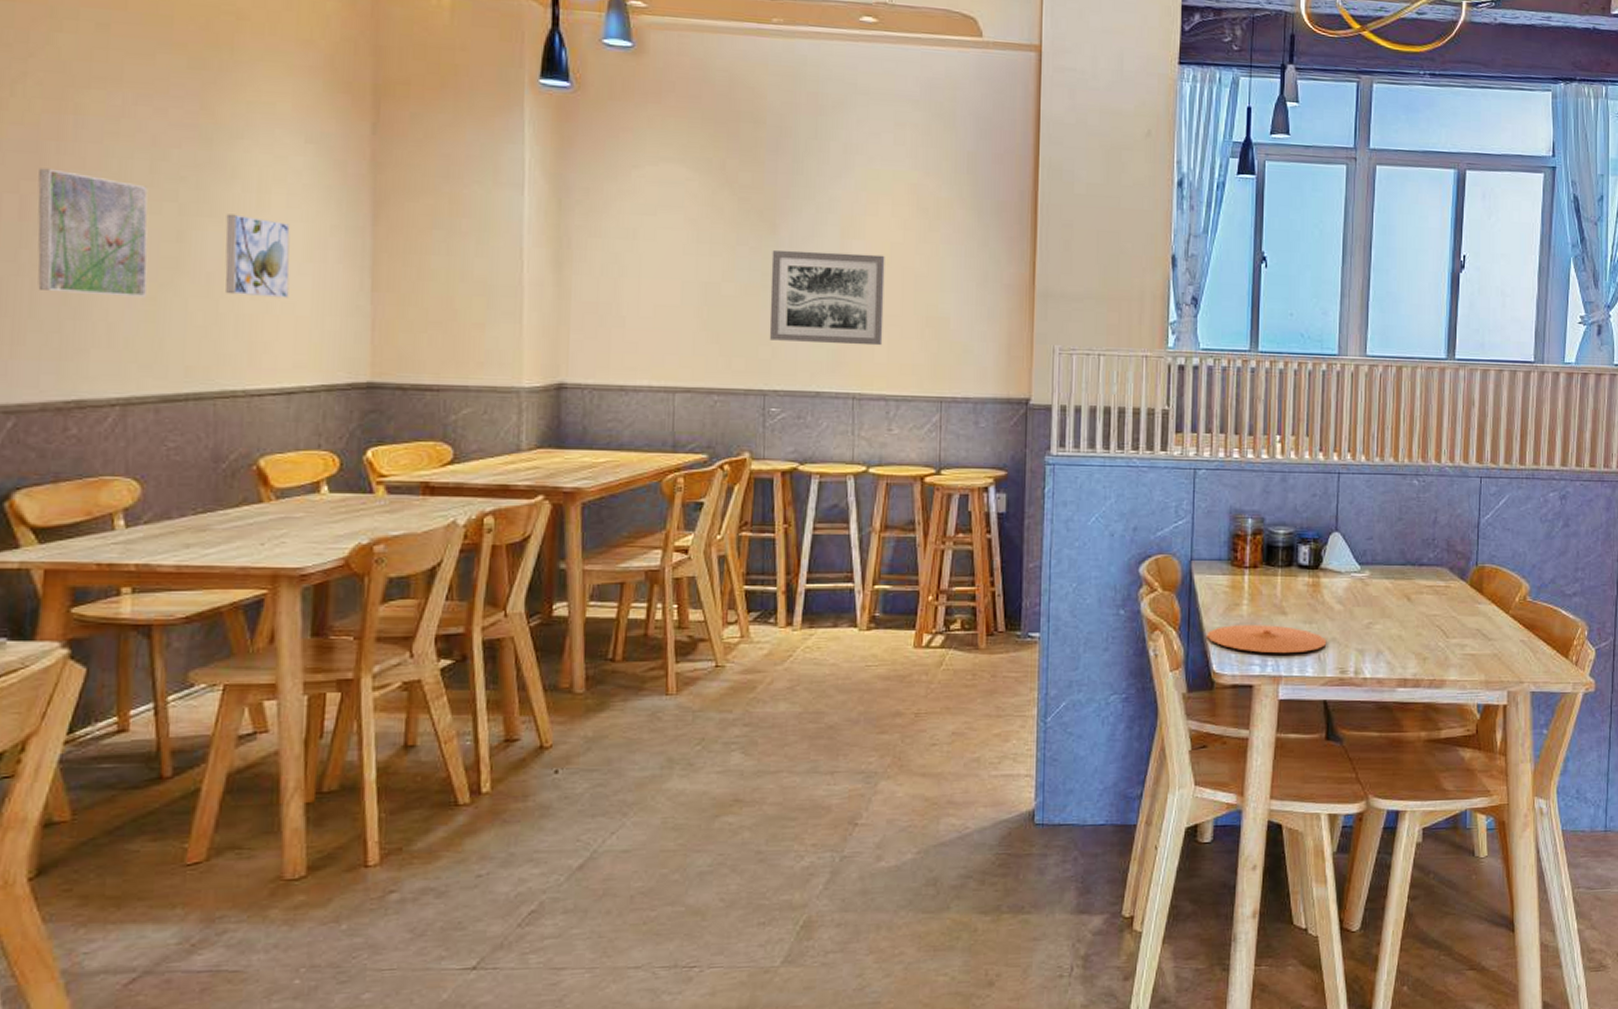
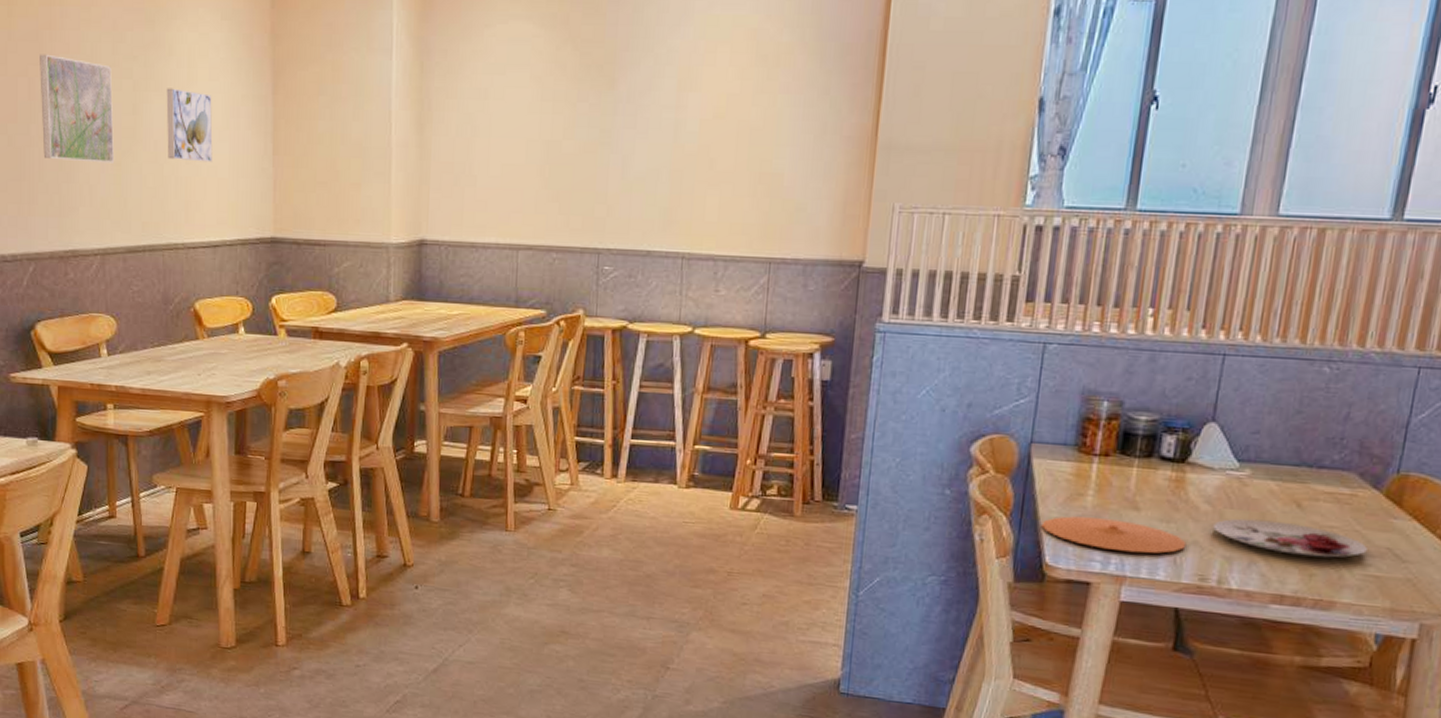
wall art: present [769,249,885,346] -> none [604,105,721,204]
plate: none [1346,614,1463,642] -> present [1213,518,1367,558]

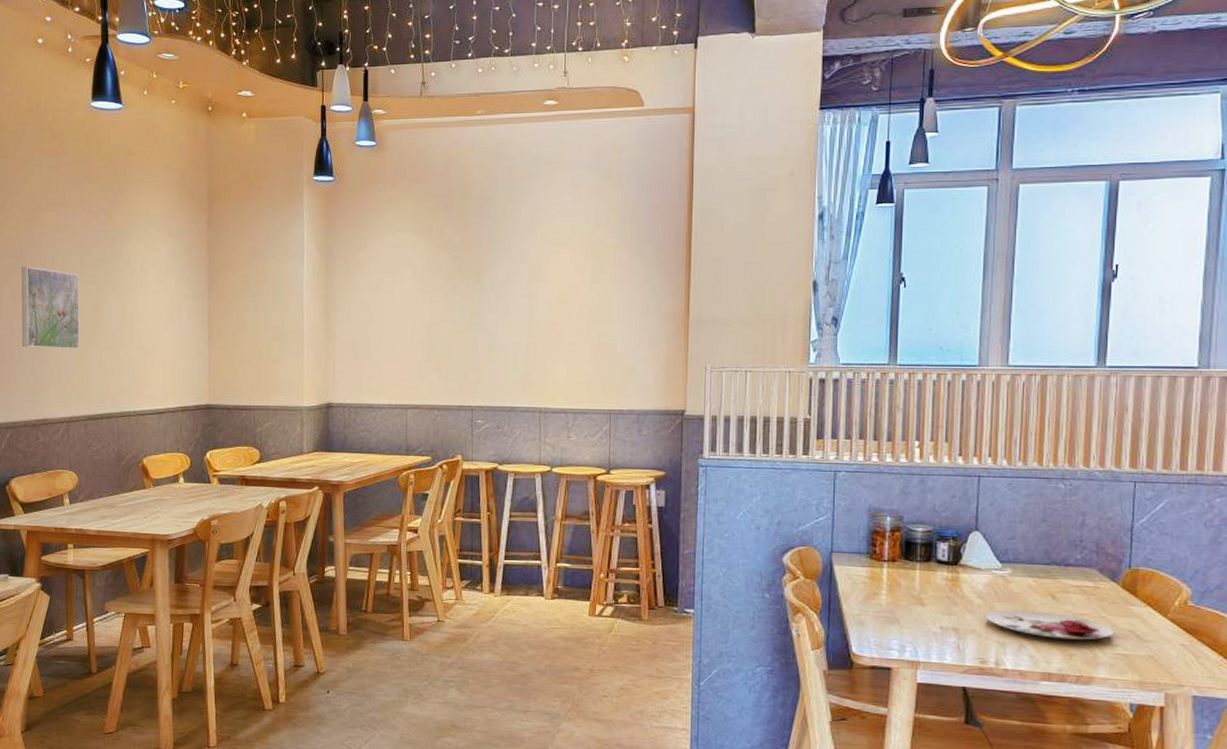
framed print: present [166,88,213,162] -> none [122,290,160,347]
plate: present [1041,516,1187,554] -> none [846,612,966,642]

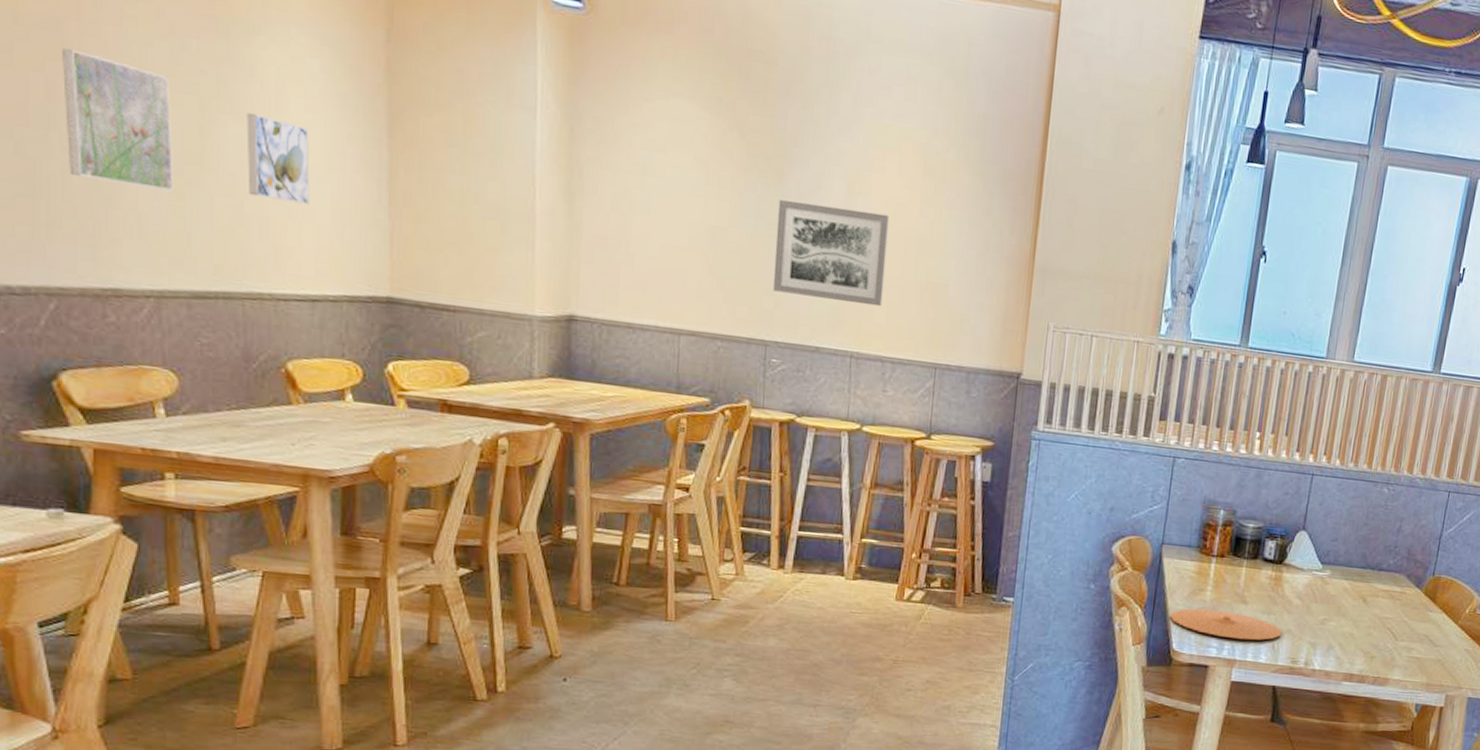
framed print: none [122,290,160,347] -> present [246,112,310,205]
wall art: none [475,294,565,369] -> present [772,198,890,307]
plate: none [846,612,966,642] -> present [1170,608,1282,641]
plate: present [987,609,1113,640] -> none [1302,611,1411,643]

